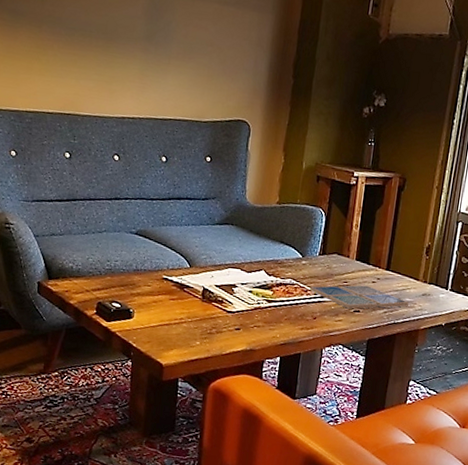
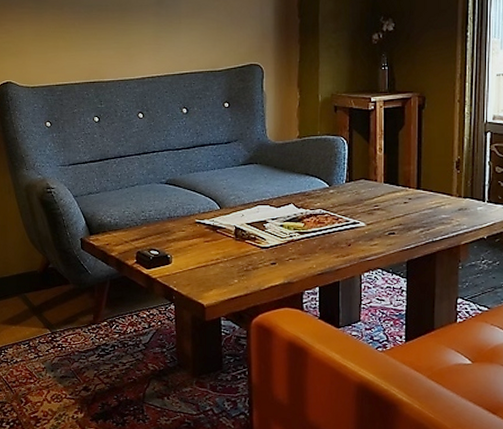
drink coaster: present [310,285,409,309] -> none [341,207,445,232]

